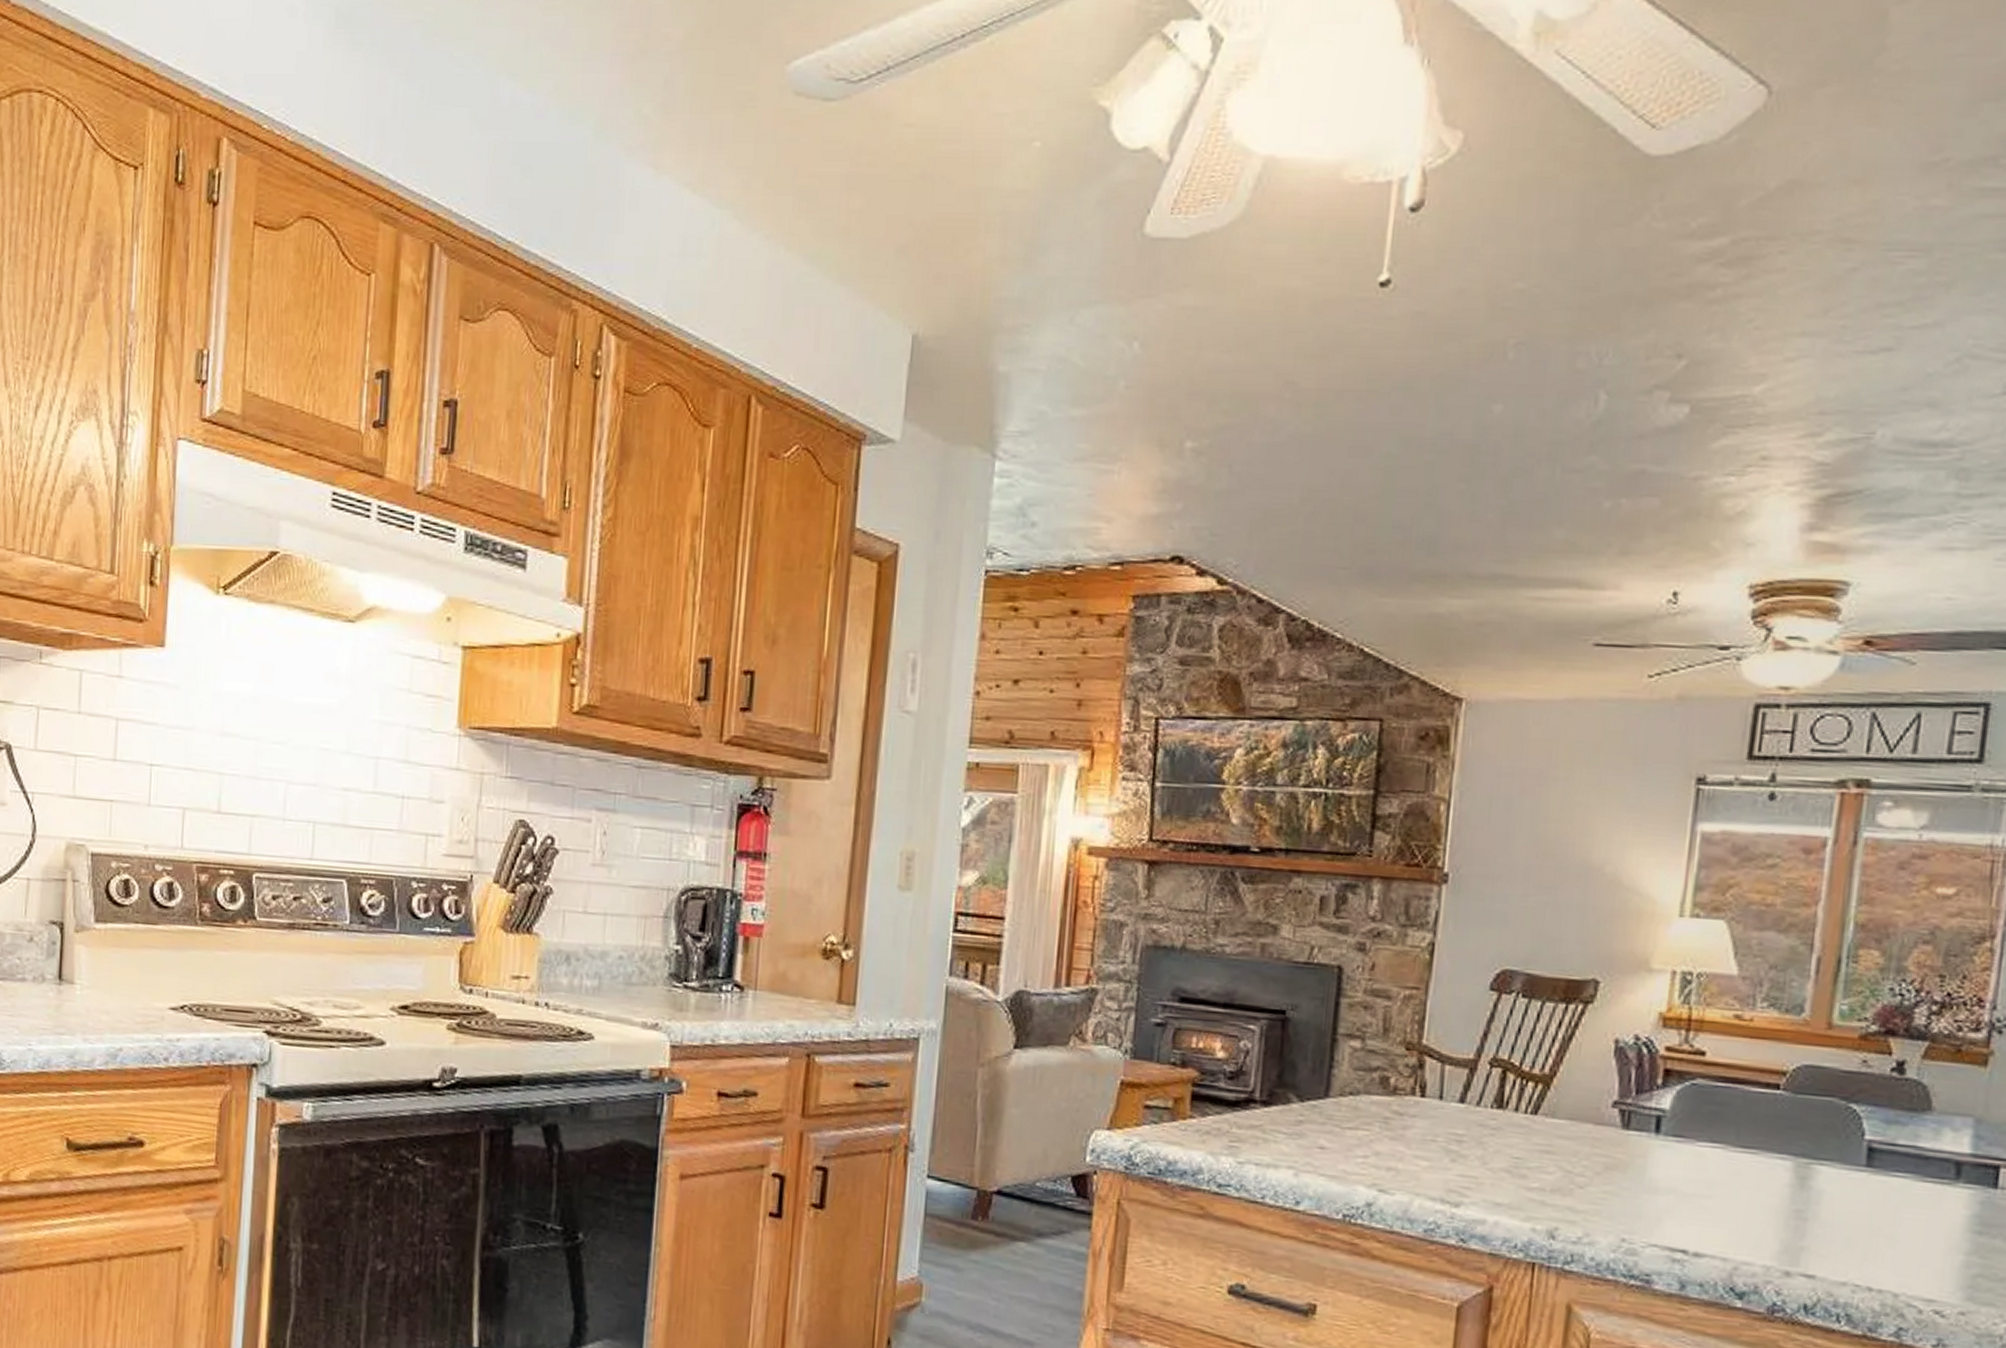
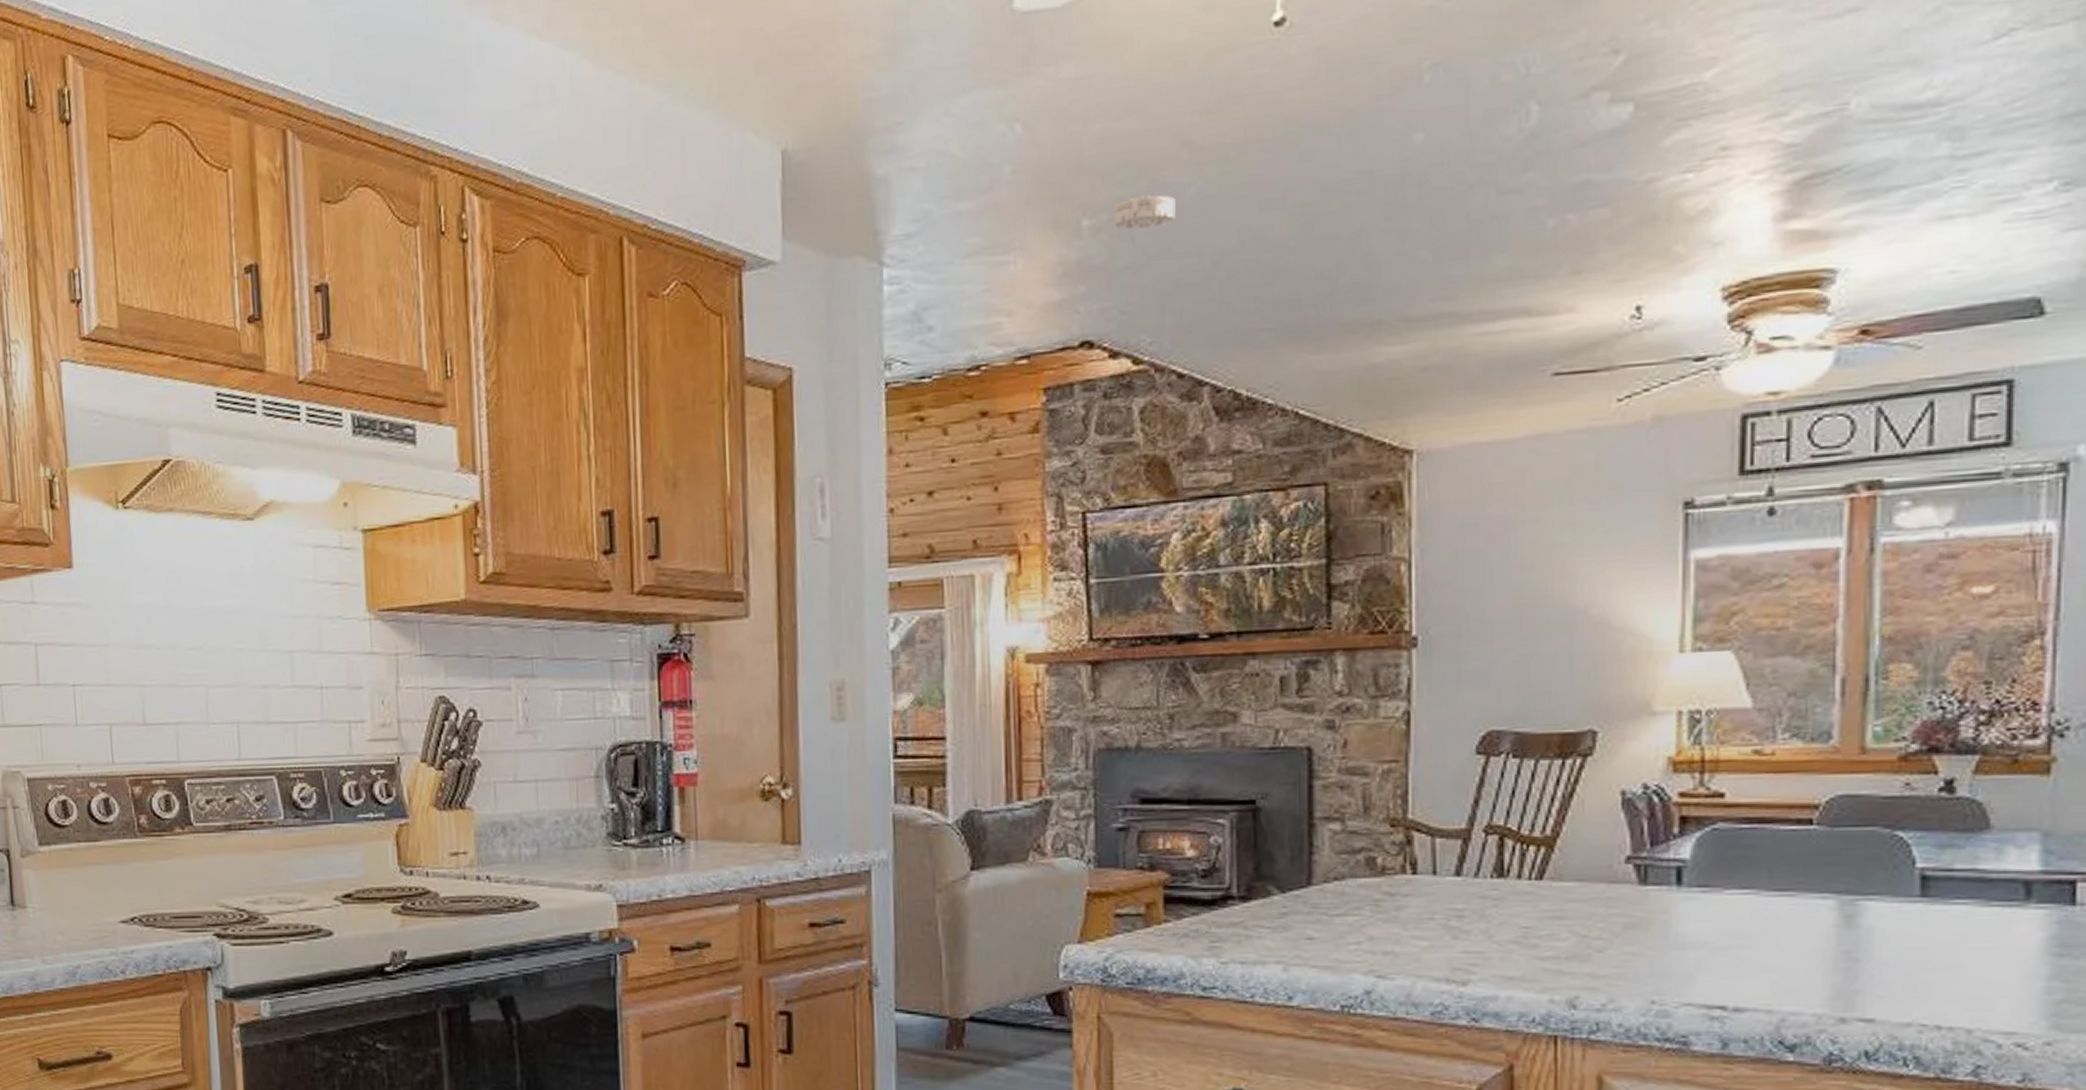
smoke detector: none [1215,427,1273,458] -> present [1114,195,1176,230]

